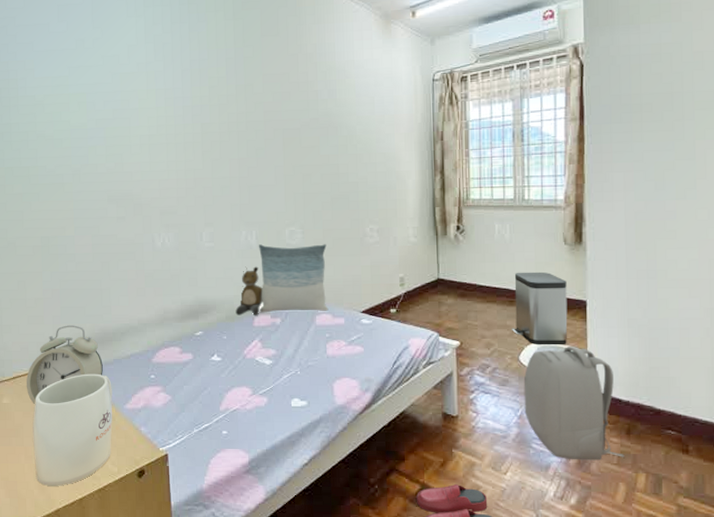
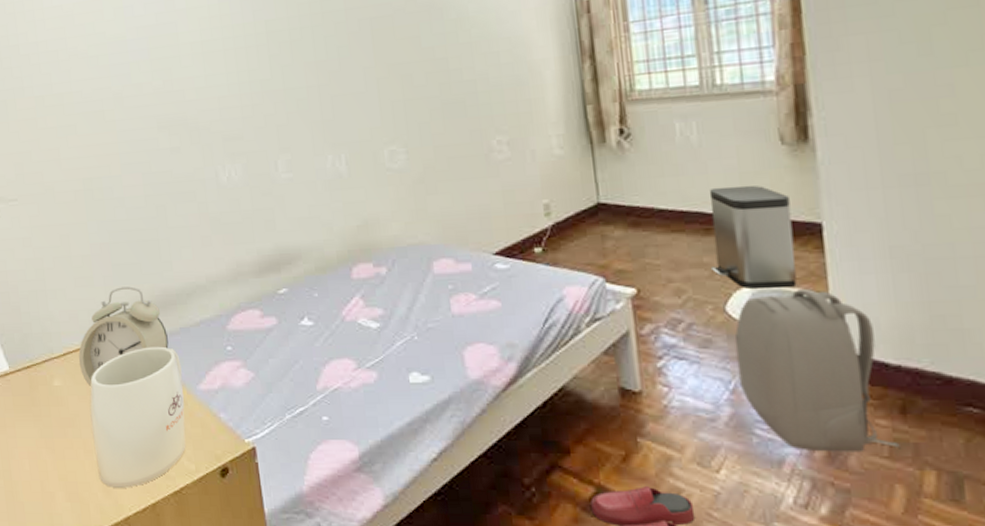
bear: present [235,266,263,315] -> none [326,200,362,266]
pillow: present [259,244,329,313] -> none [350,165,450,261]

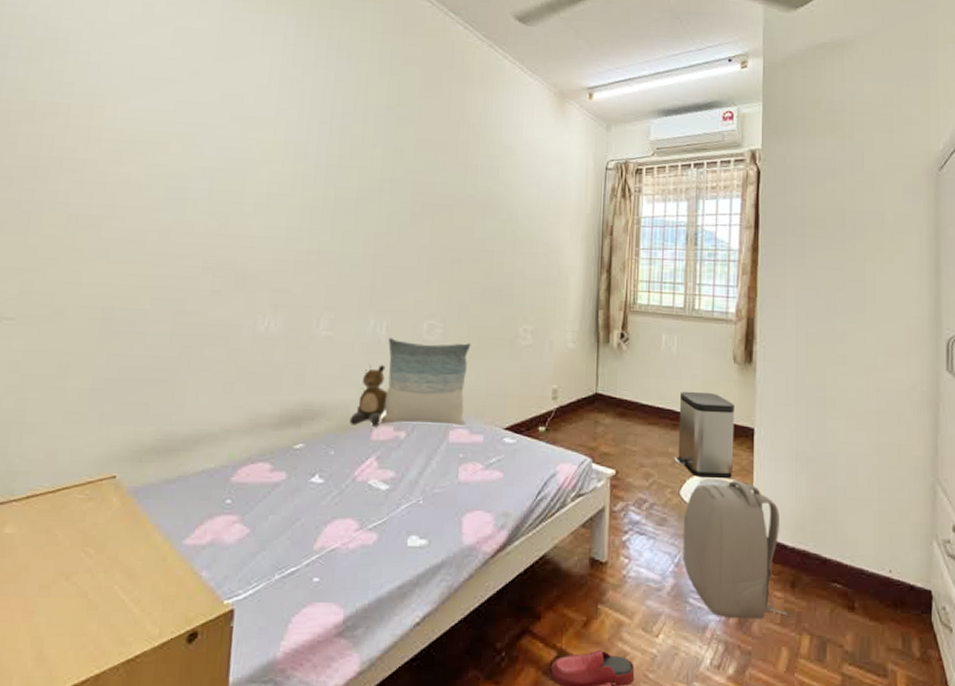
alarm clock: present [78,286,169,388] -> none [43,427,162,537]
mug: present [89,346,187,488] -> none [34,494,170,656]
bear: none [326,200,362,266] -> present [349,364,388,426]
pillow: none [350,165,450,261] -> present [380,338,471,425]

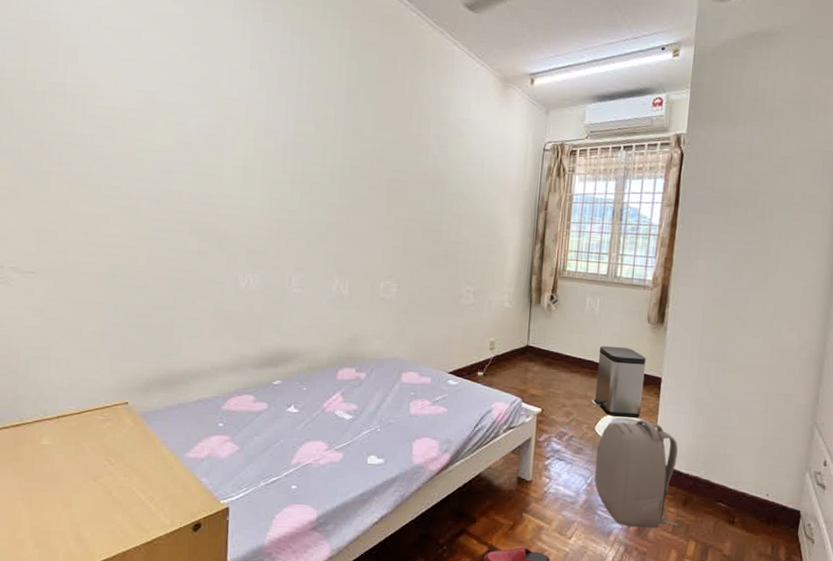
bear: present [349,364,388,426] -> none [318,317,350,368]
pillow: present [380,338,471,425] -> none [344,295,421,369]

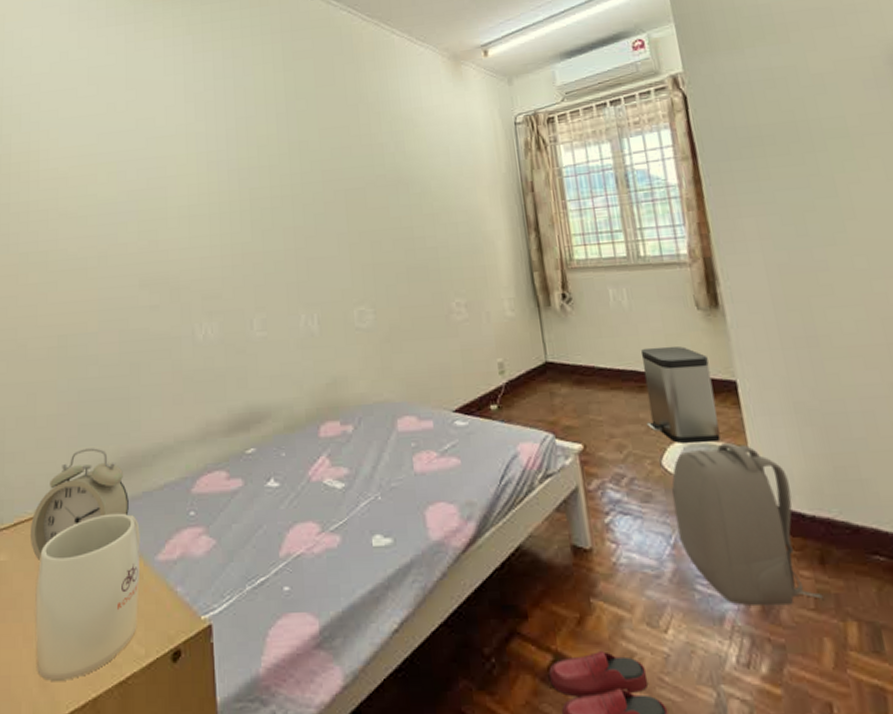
alarm clock: none [72,363,165,448] -> present [29,448,129,562]
mug: none [73,417,174,538] -> present [34,513,140,681]

